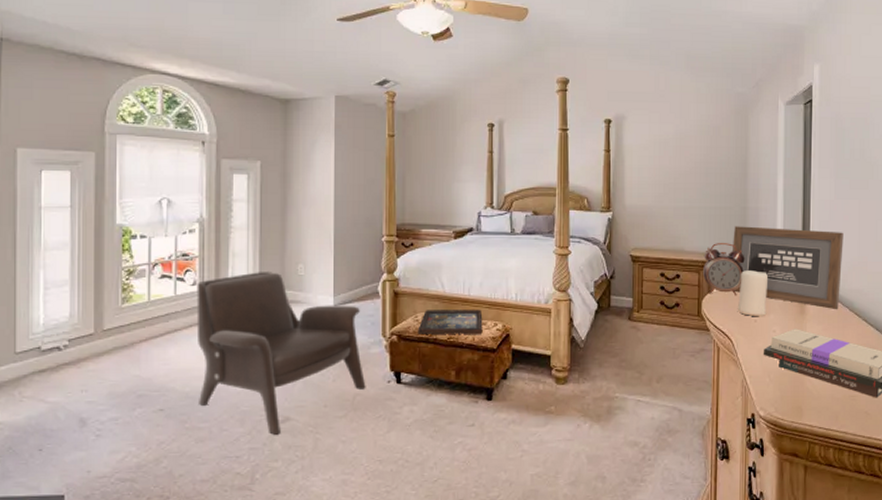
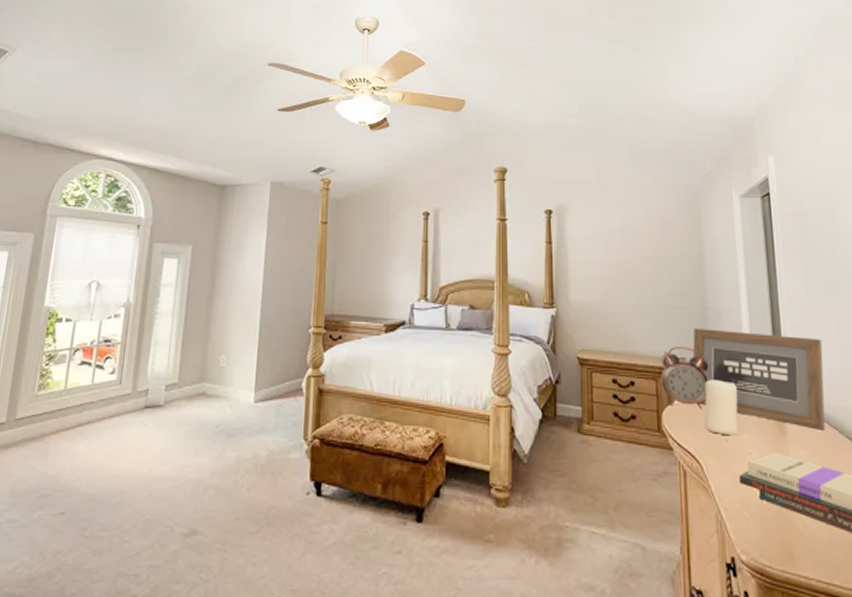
armchair: present [196,272,366,435] -> none [102,361,283,551]
decorative tray: present [418,310,483,334] -> none [342,411,414,442]

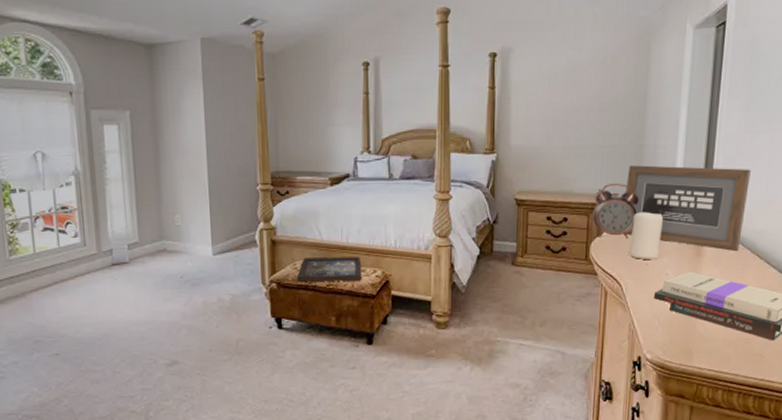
decorative tray: none [342,411,414,442] -> present [296,257,362,282]

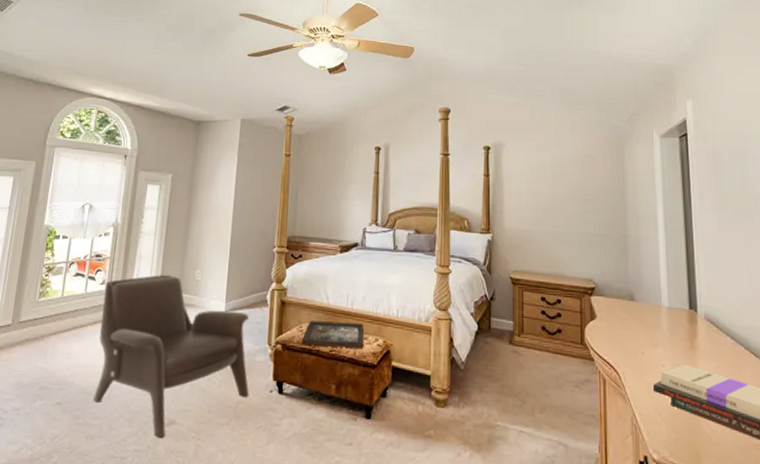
armchair: none [78,223,249,377] -> present [93,275,250,438]
alarm clock: present [593,184,639,240] -> none [585,270,628,326]
picture frame: present [626,165,751,252] -> none [614,253,733,348]
candle: present [628,212,664,260] -> none [622,299,654,350]

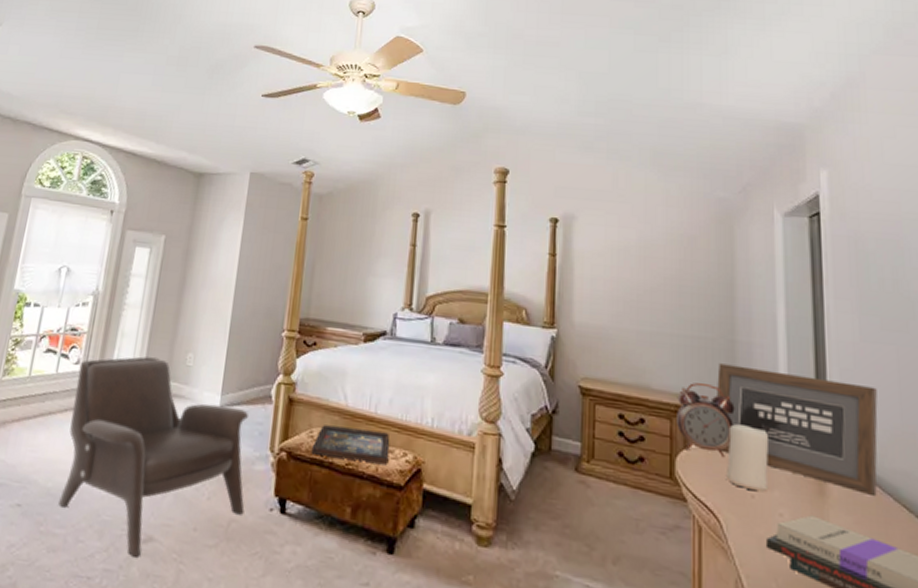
alarm clock: none [585,270,628,326] -> present [677,383,735,459]
picture frame: none [614,253,733,348] -> present [717,363,878,497]
candle: none [622,299,654,350] -> present [725,424,770,492]

